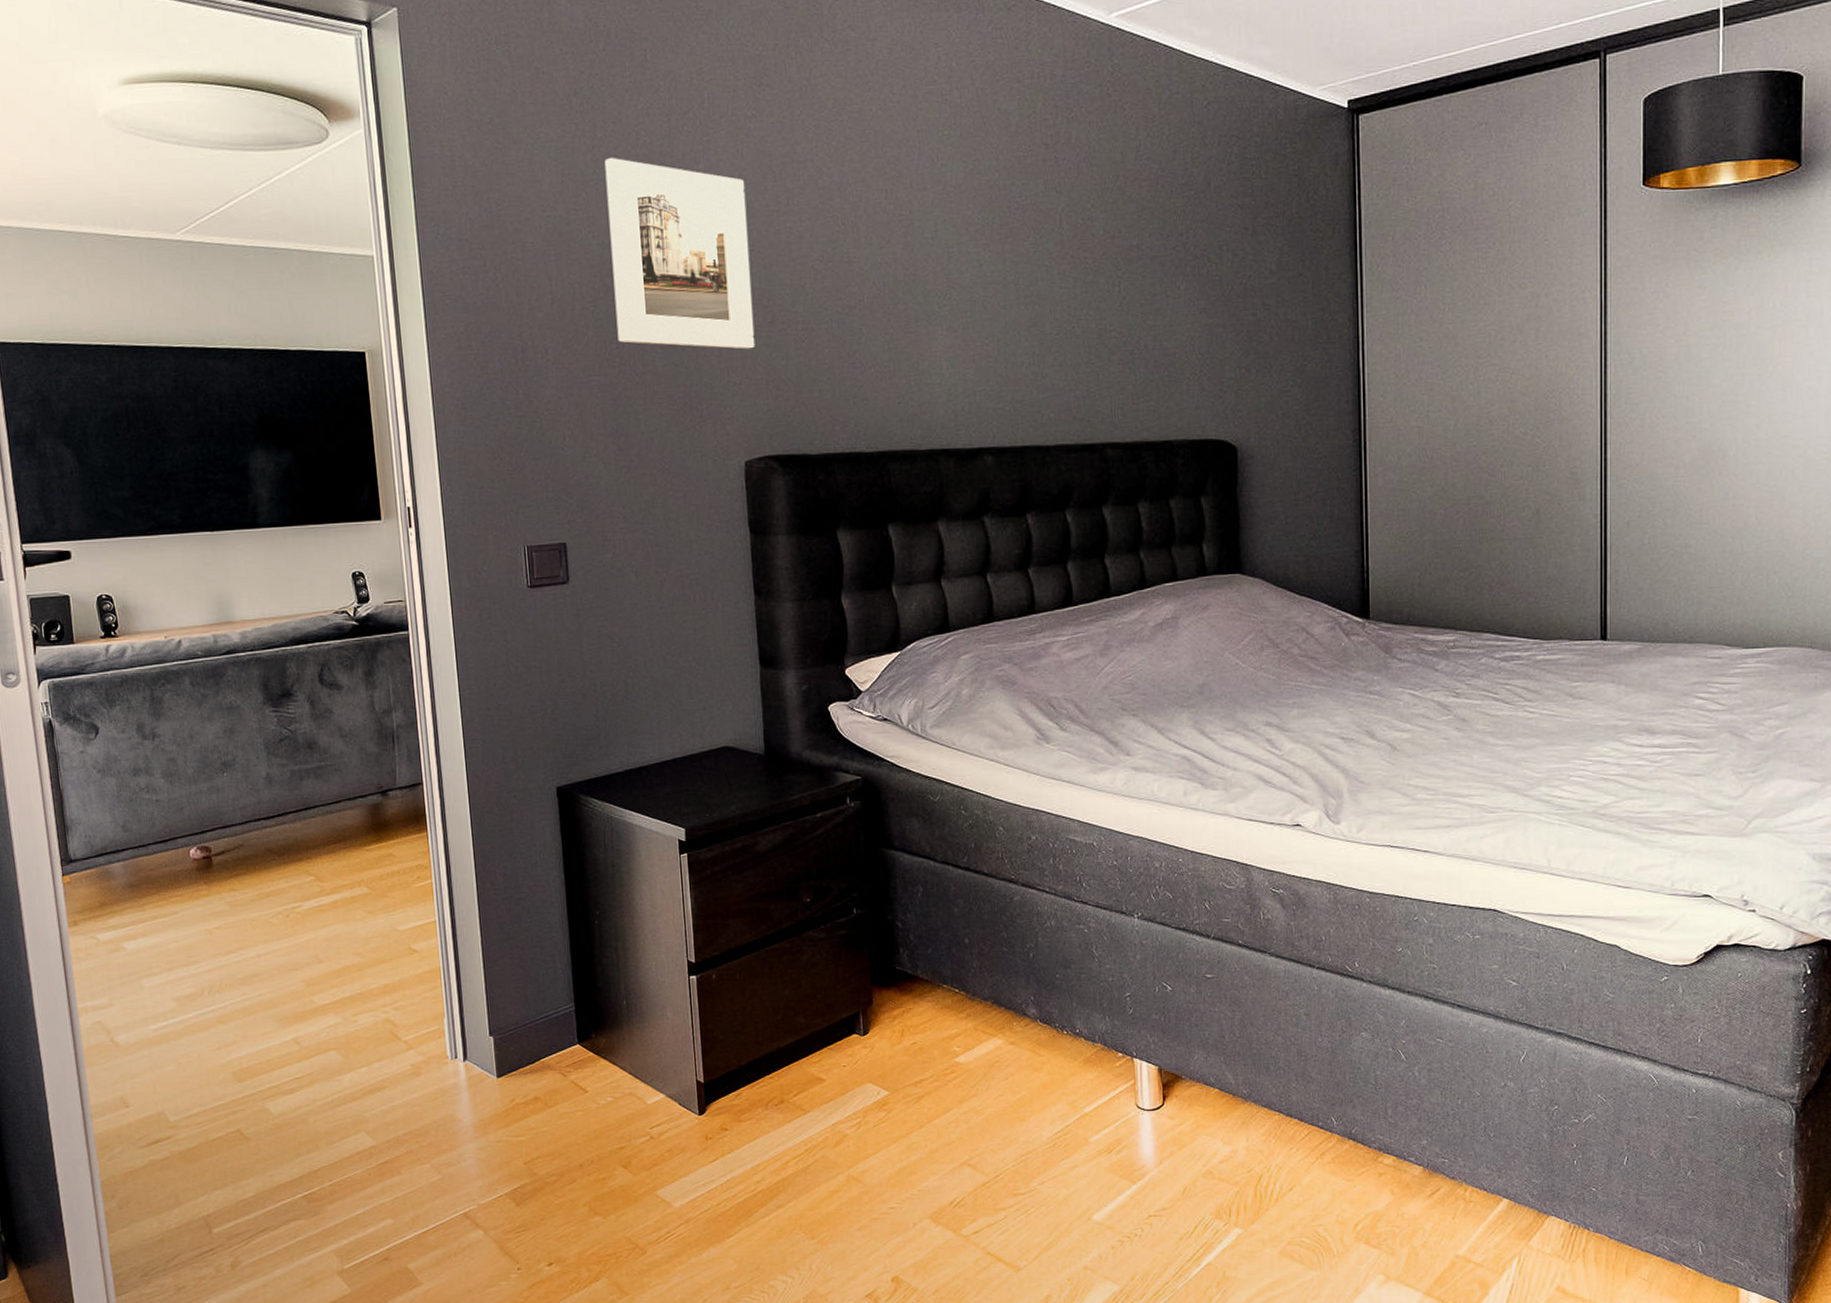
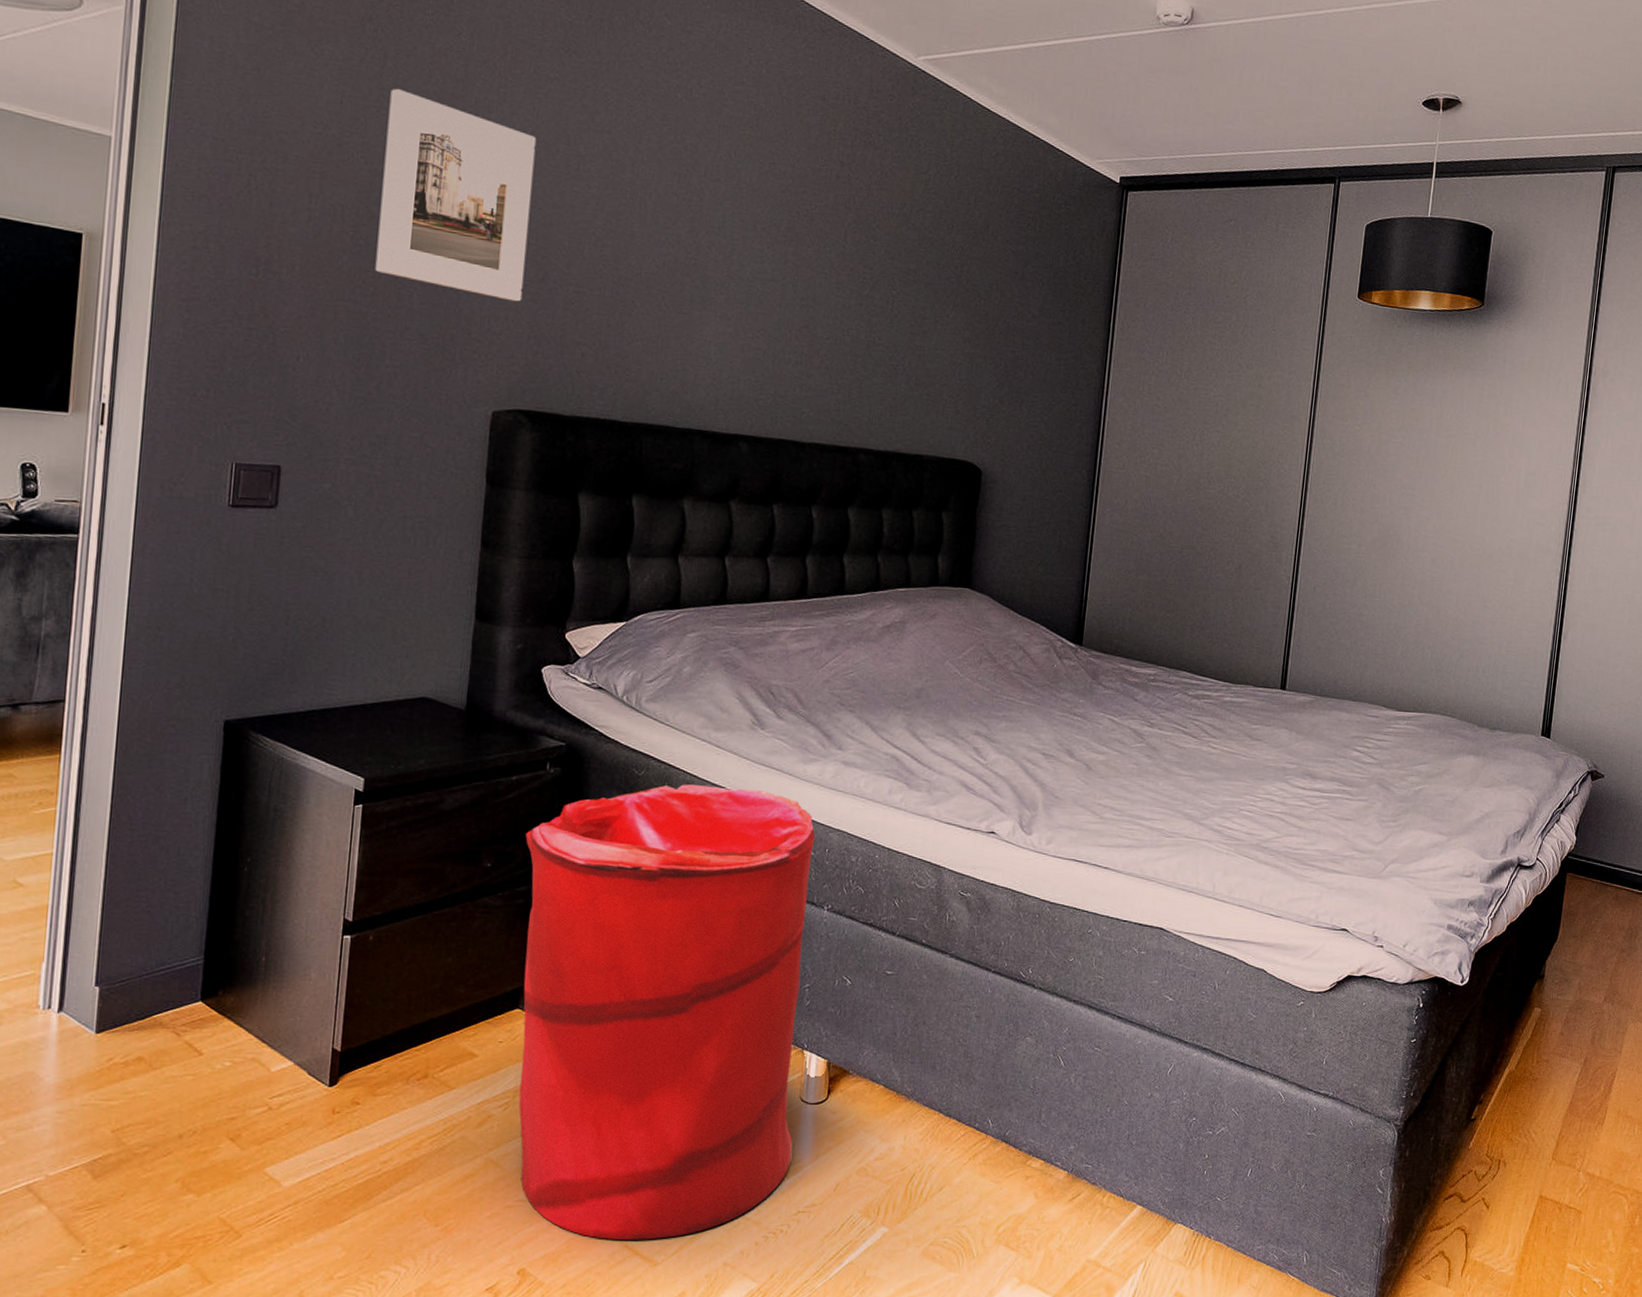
laundry hamper: none [837,804,1136,1247] -> present [519,784,816,1240]

